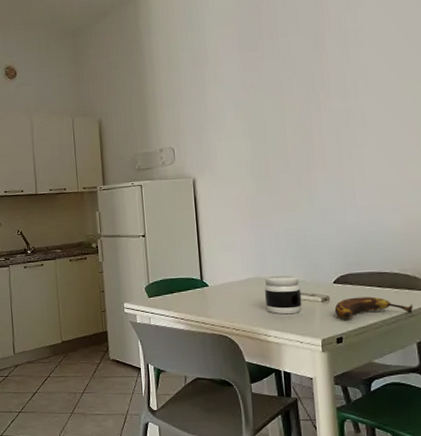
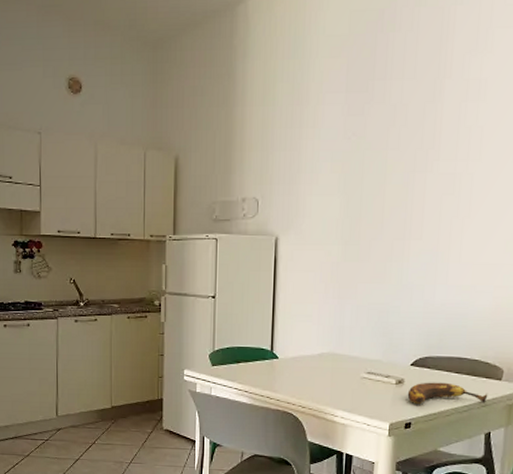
jar: present [264,275,302,315] -> none [336,352,376,395]

